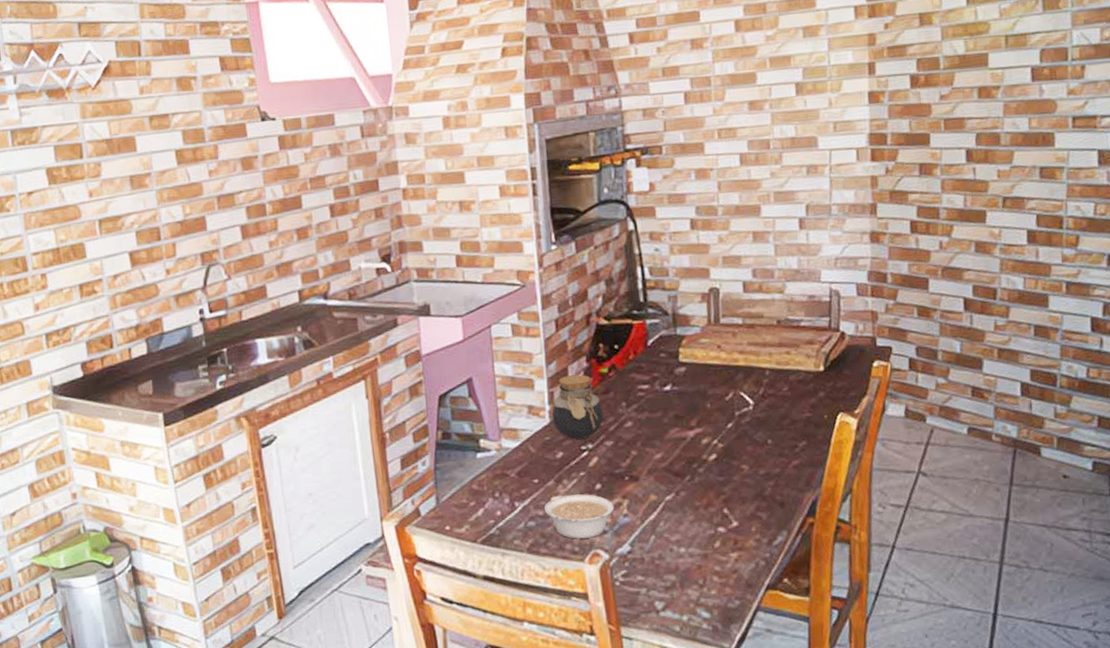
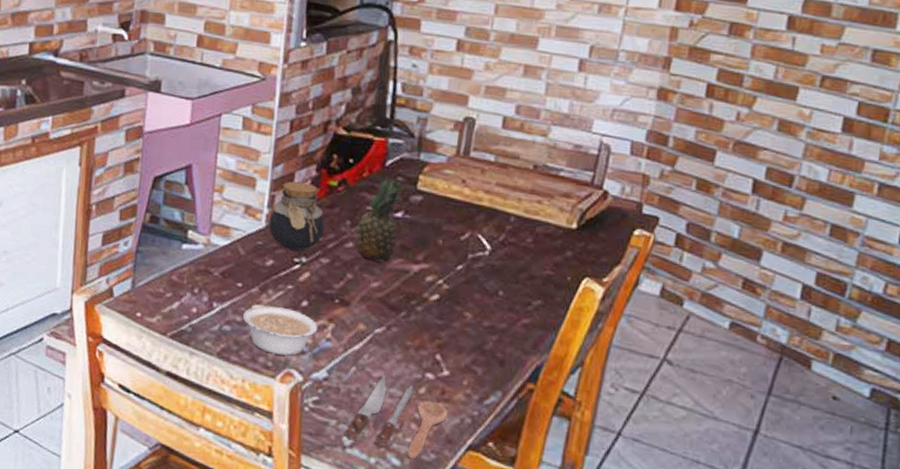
fruit: none [632,355,670,435] -> present [356,177,405,262]
spoon: none [655,537,744,609] -> present [344,374,448,459]

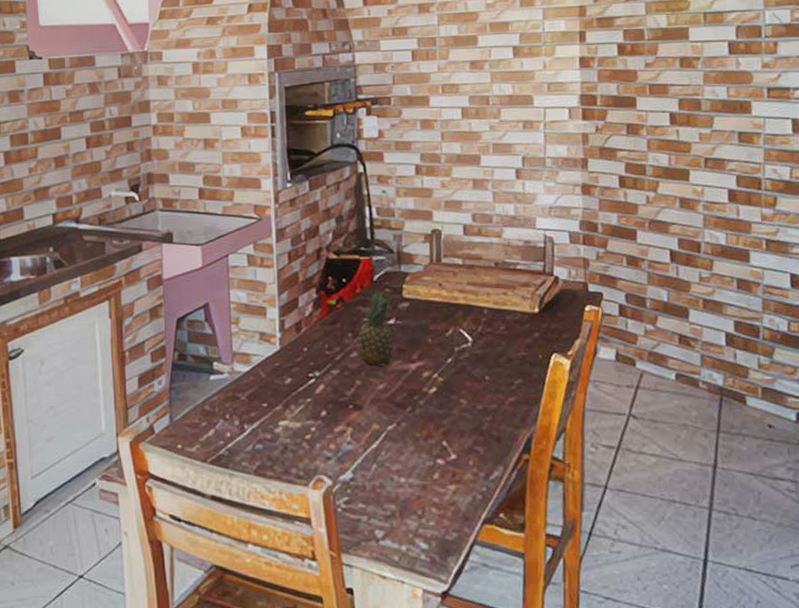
legume: present [242,305,318,356] -> none [271,420,339,464]
jar: present [268,181,325,251] -> none [282,305,331,366]
spoon: present [344,374,448,459] -> none [375,467,462,541]

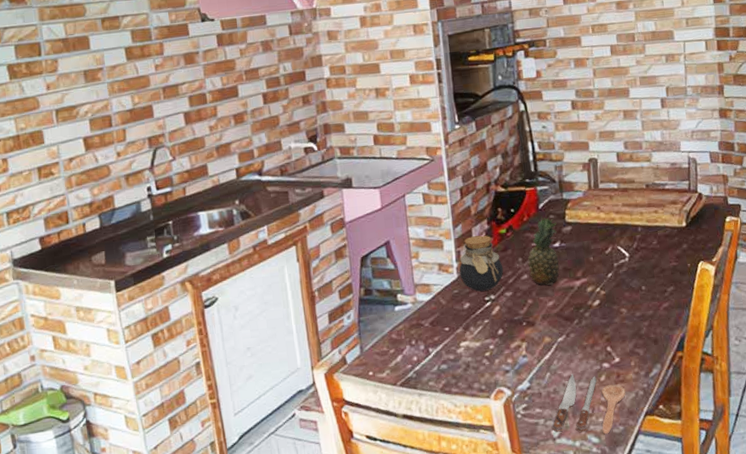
jar: none [282,305,331,366] -> present [459,235,504,292]
spoon: none [375,467,462,541] -> present [551,373,626,435]

